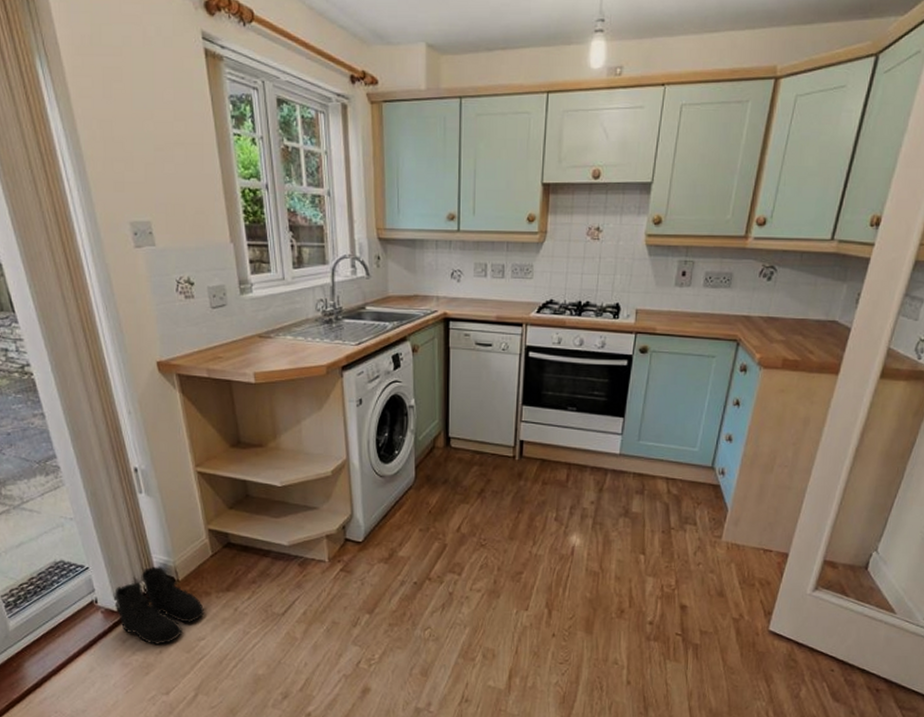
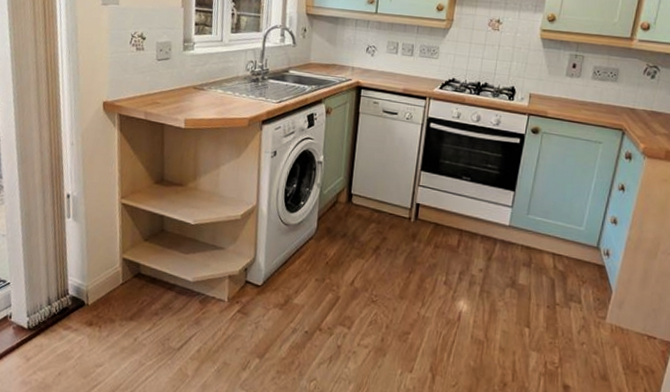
boots: present [114,566,205,646] -> none [27,288,108,368]

